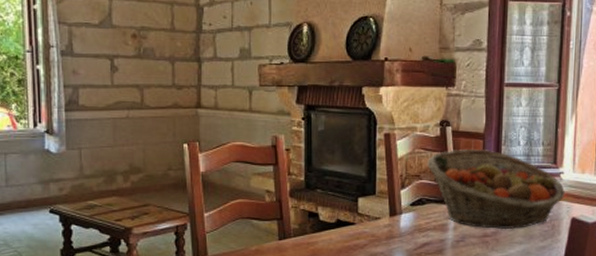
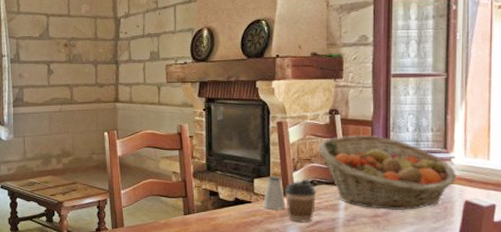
saltshaker: none [368,194,392,231] -> present [263,176,286,210]
coffee cup: none [391,197,425,245] -> present [284,179,317,223]

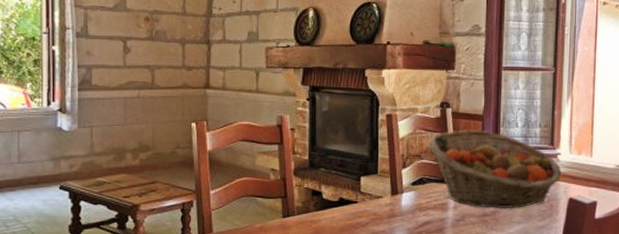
saltshaker: present [263,176,286,210] -> none [370,174,394,210]
coffee cup: present [284,179,317,223] -> none [392,176,426,224]

